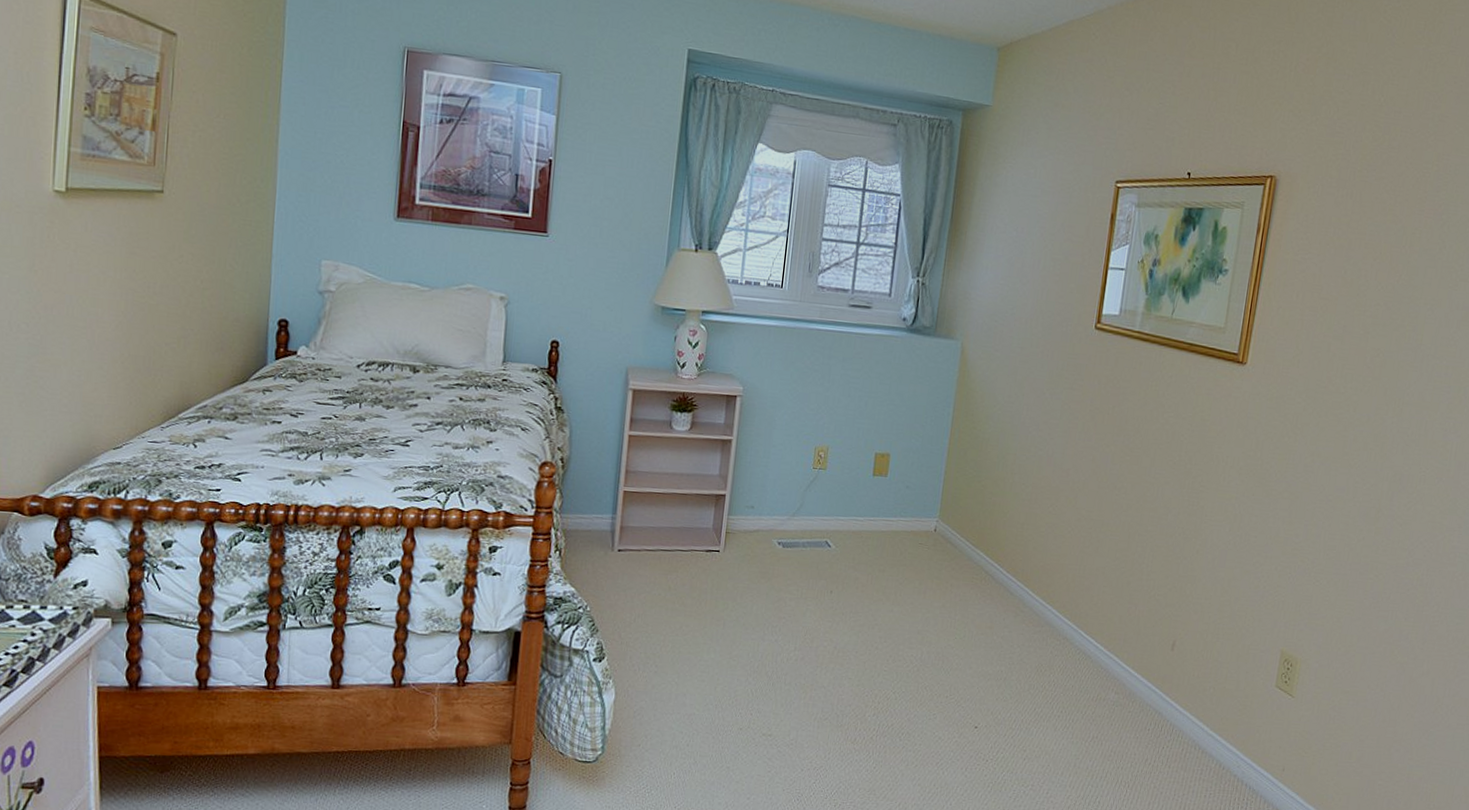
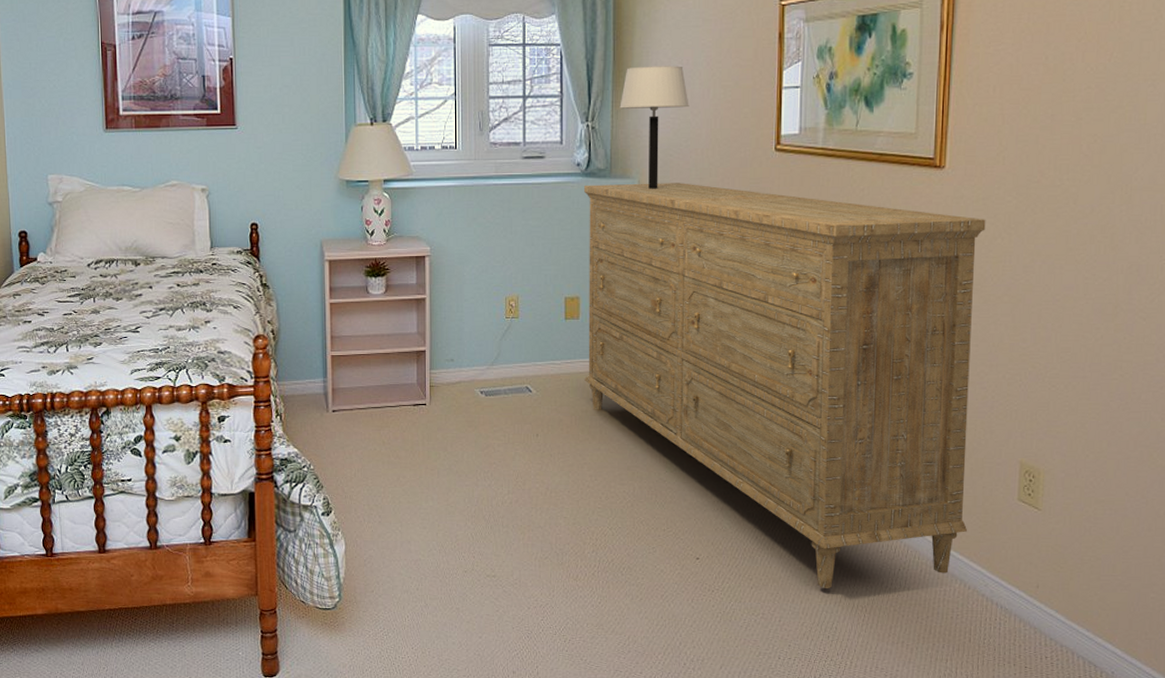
dresser: none [885,341,1277,763] -> present [583,183,986,588]
table lamp: none [951,228,1019,353] -> present [619,66,689,189]

